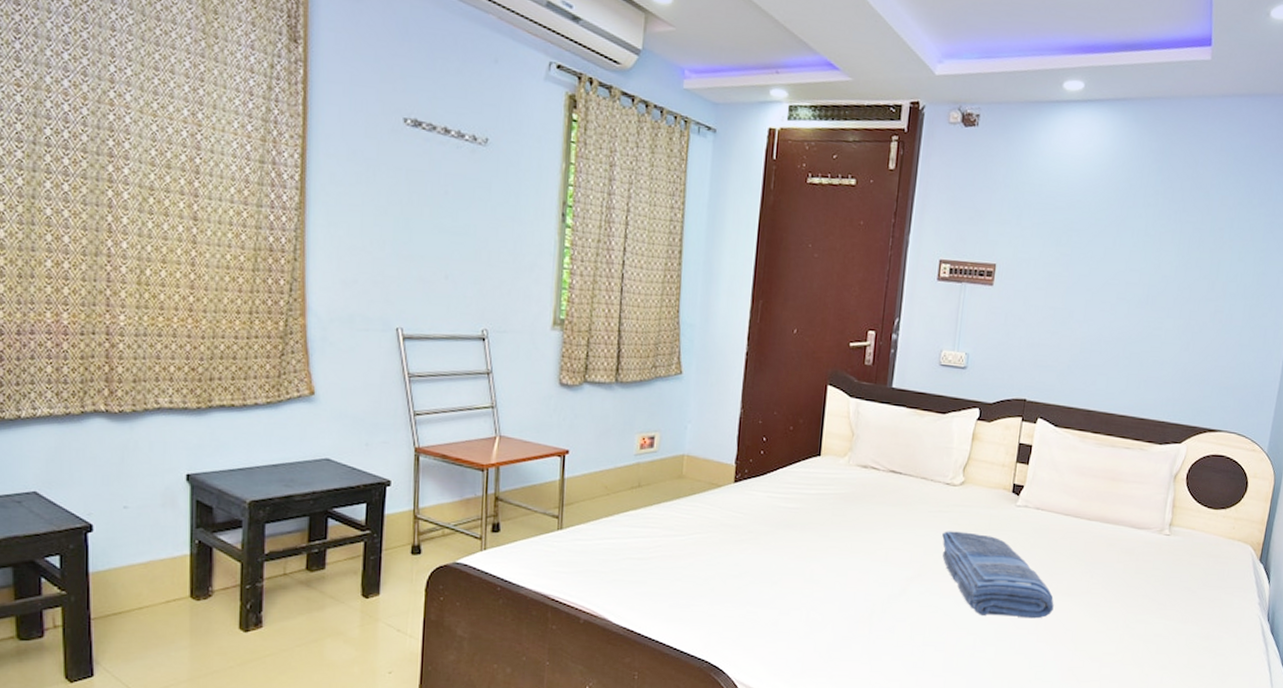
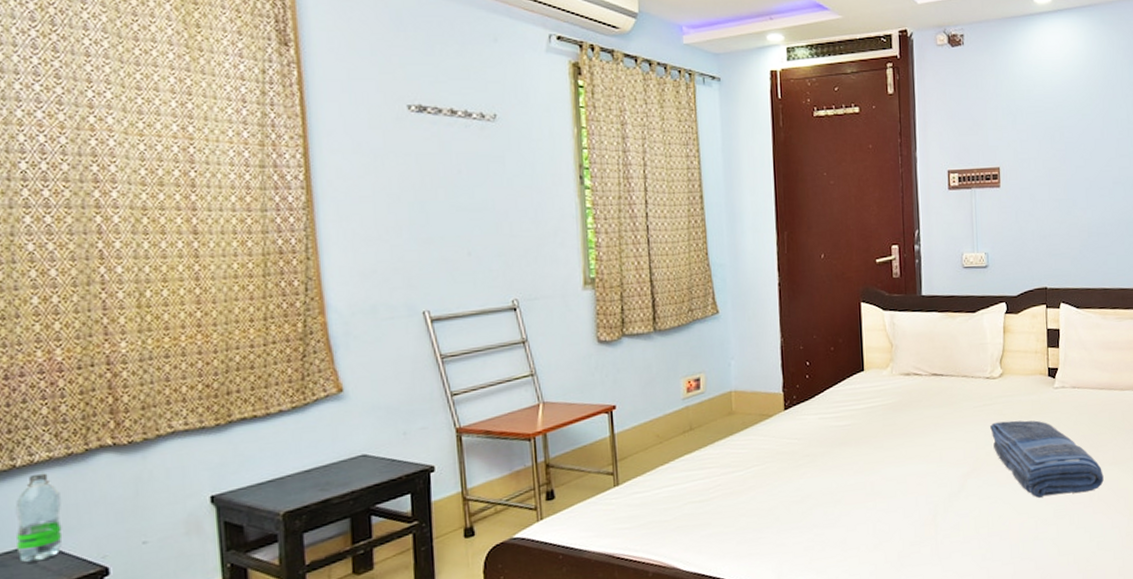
bottle: none [15,427,56,508] -> present [15,473,63,563]

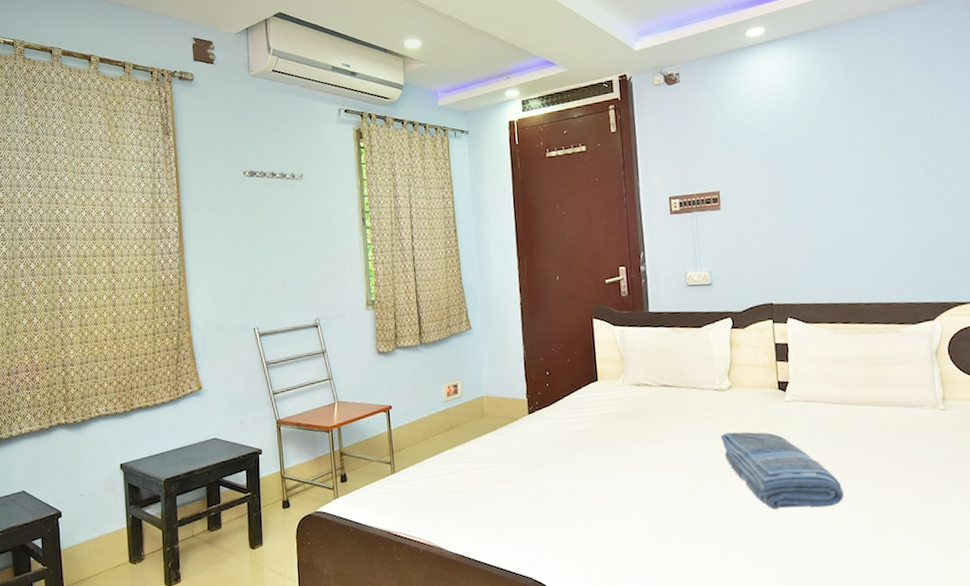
bottle: present [15,473,63,563] -> none [11,441,37,504]

